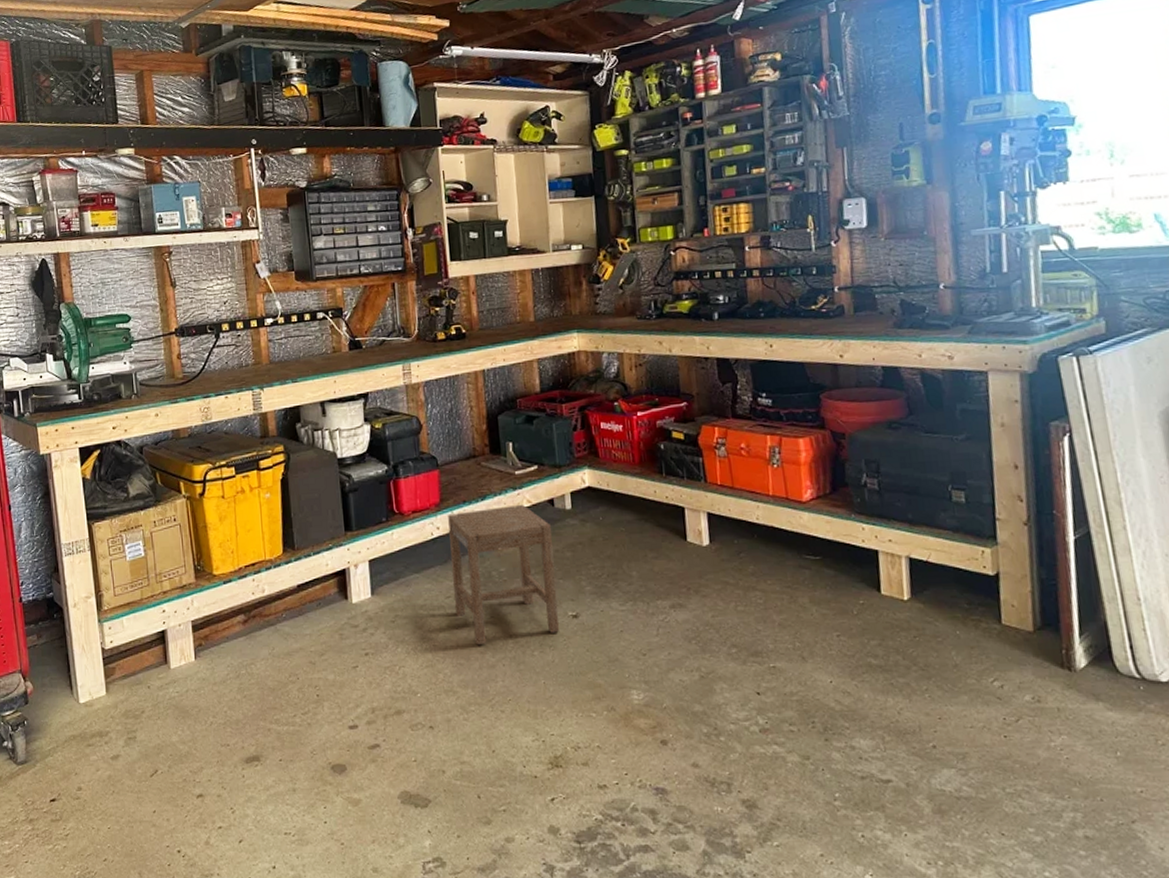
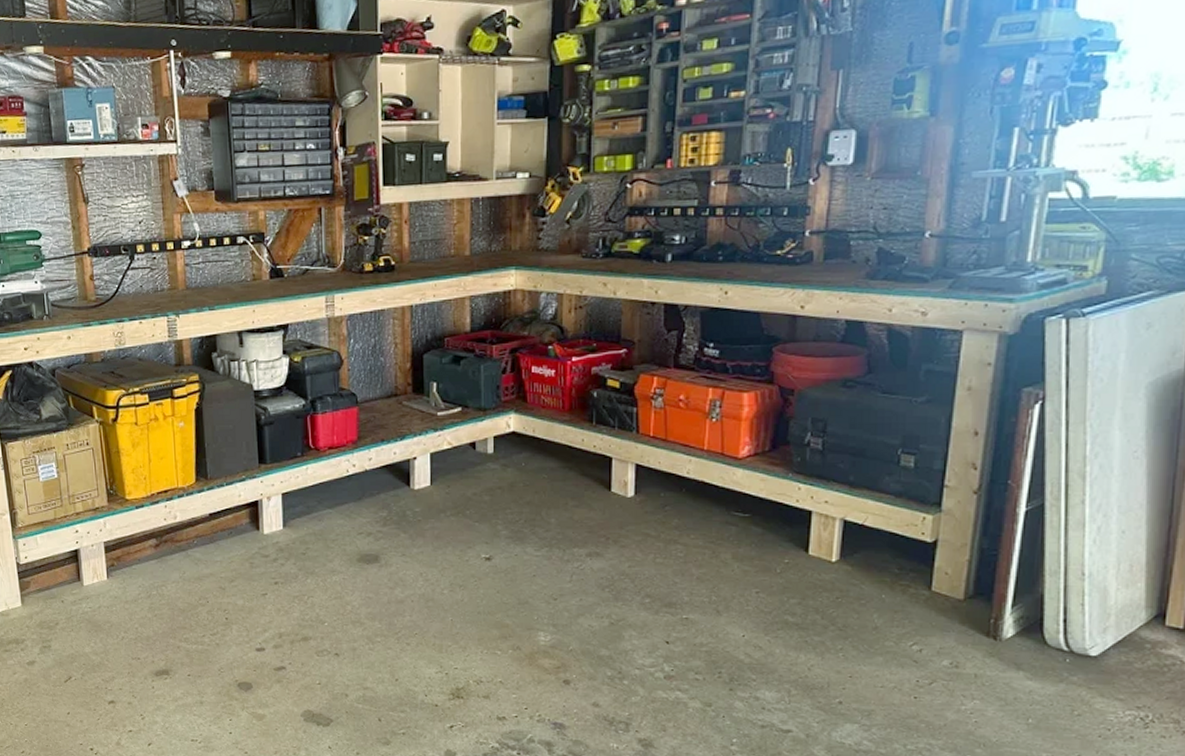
stool: present [448,504,560,646] -> none [365,445,472,582]

